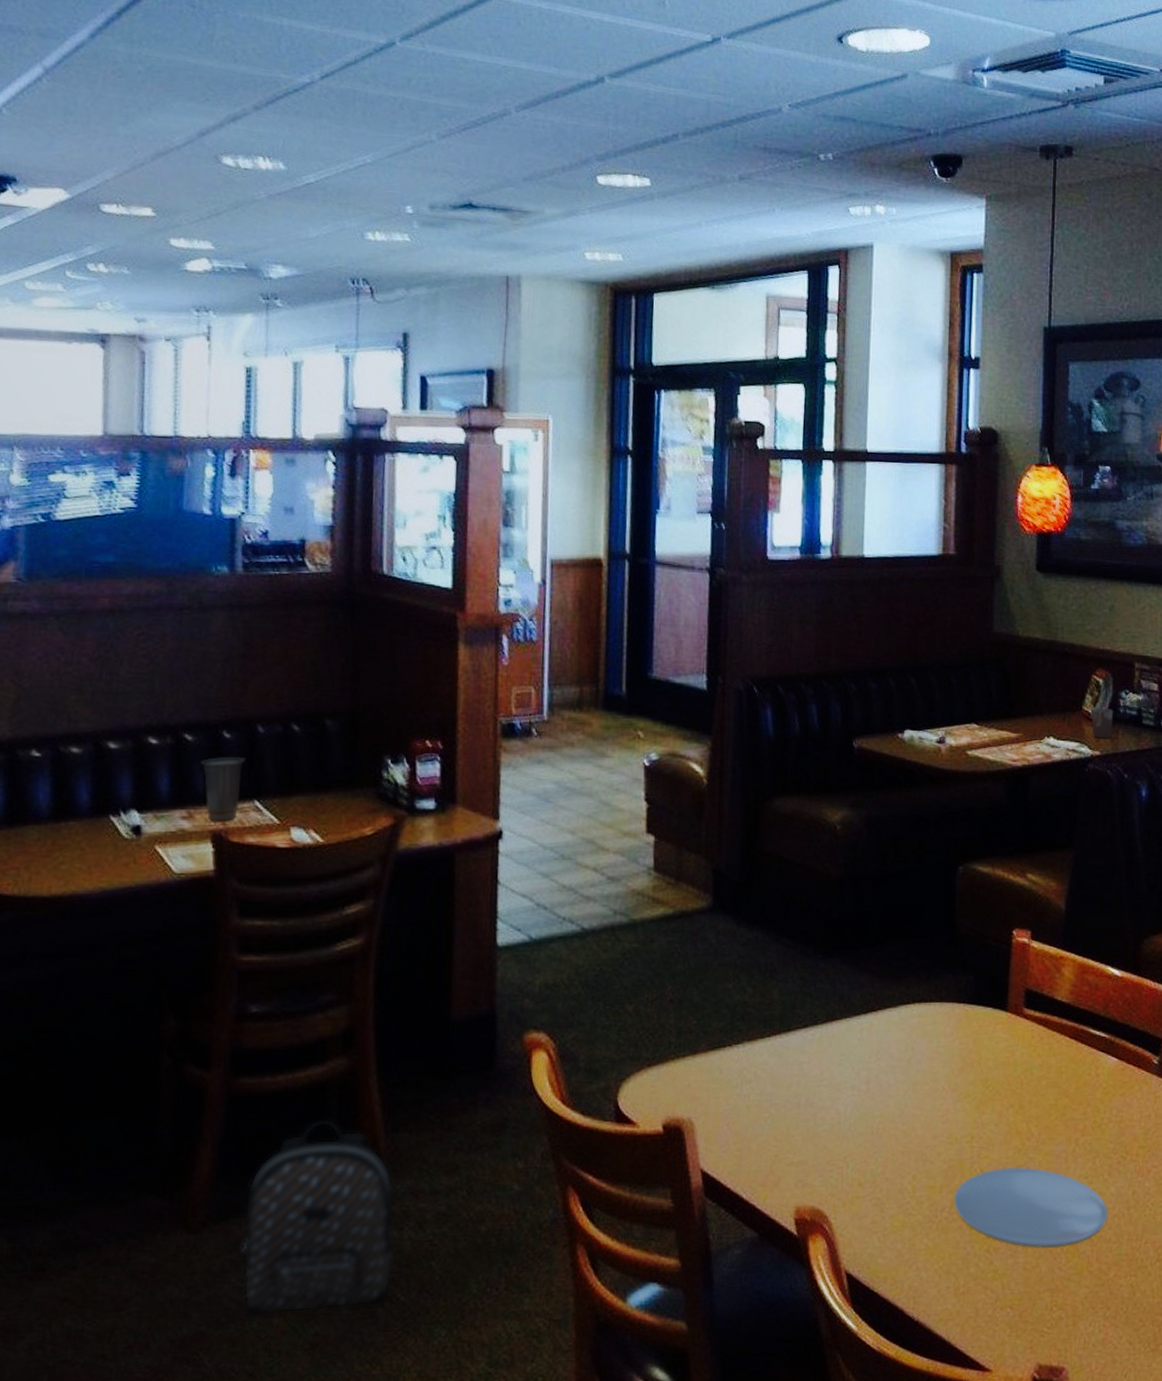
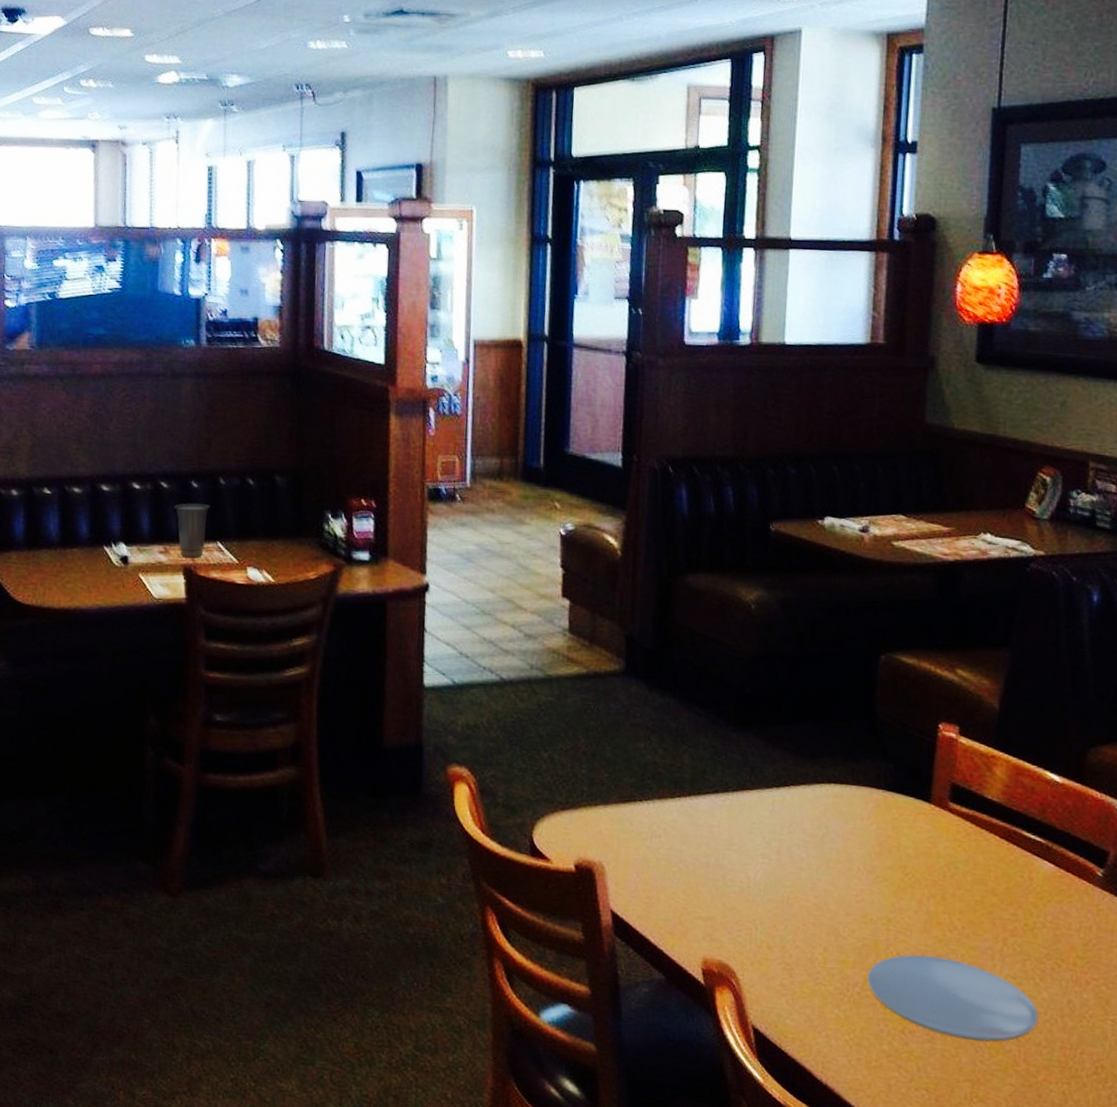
backpack: present [242,1119,395,1316] -> none [210,817,335,980]
cup: present [1090,708,1114,739] -> none [1035,507,1063,539]

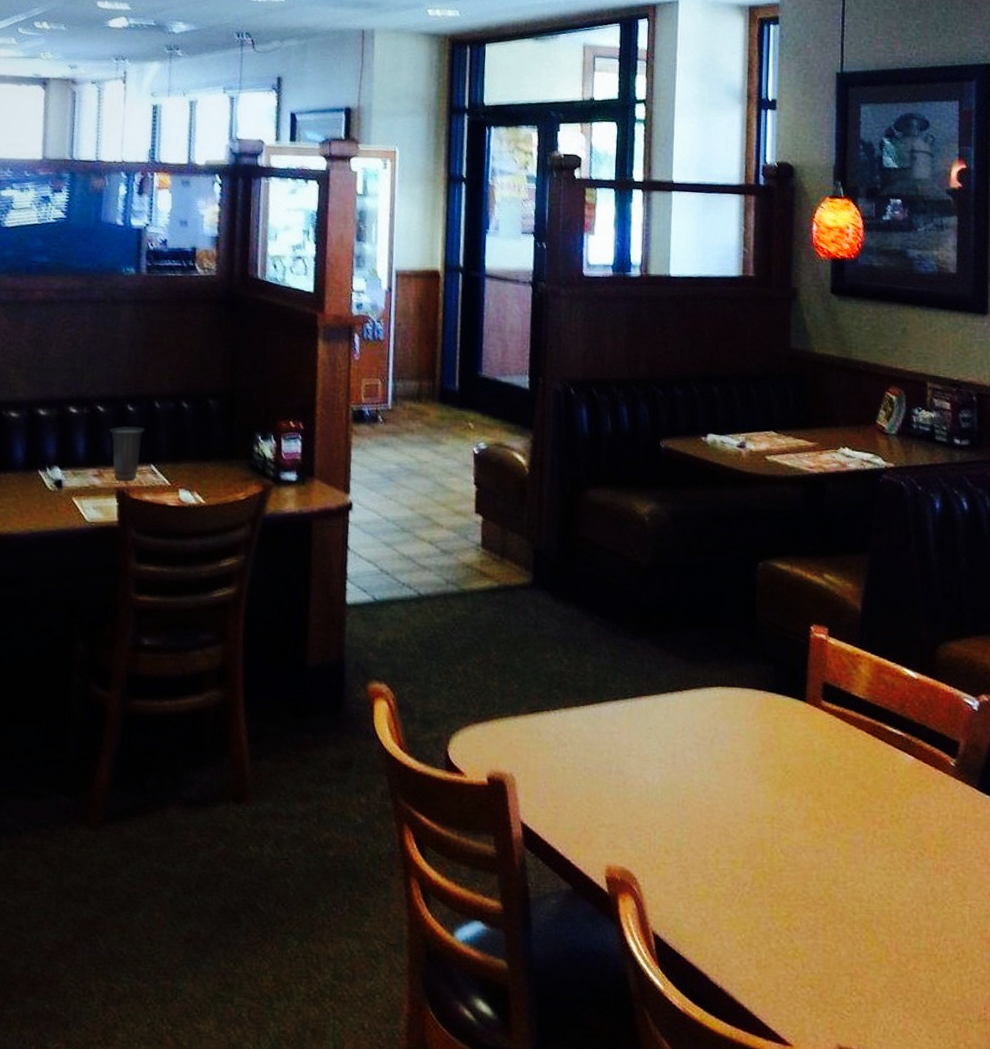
plate: present [867,954,1039,1042] -> none [755,851,907,934]

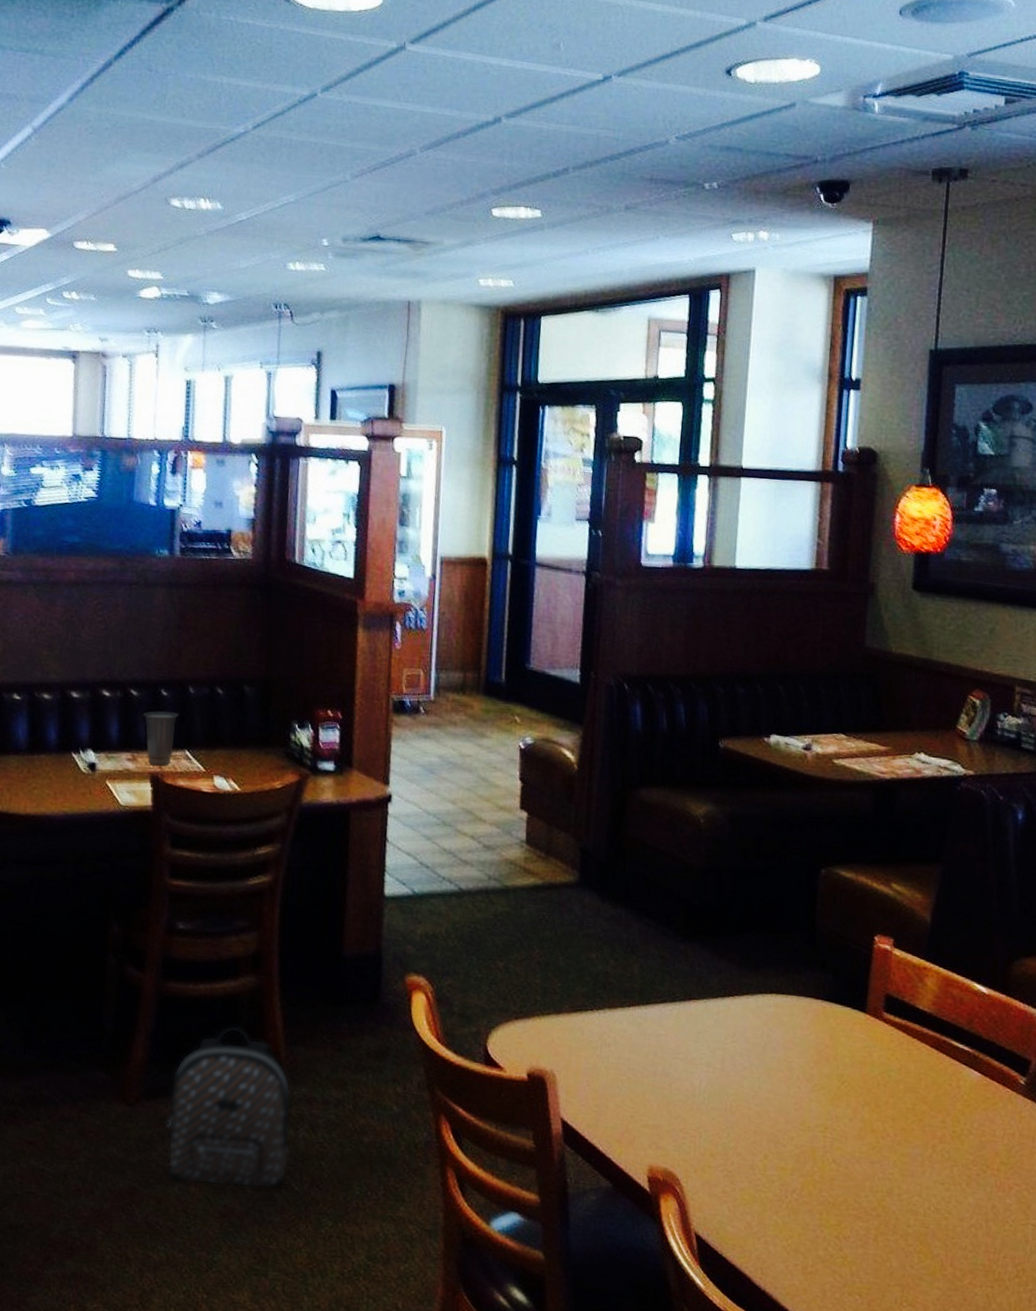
backpack: none [132,742,257,911] -> present [167,1026,292,1190]

